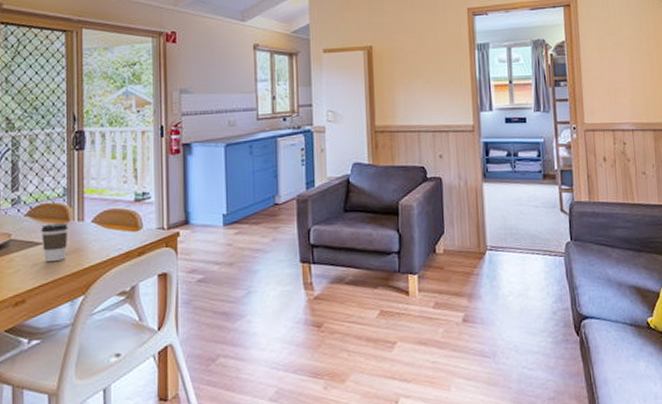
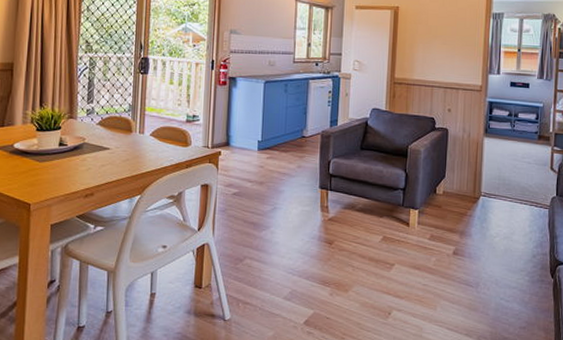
coffee cup: present [41,223,68,262] -> none [109,133,131,165]

